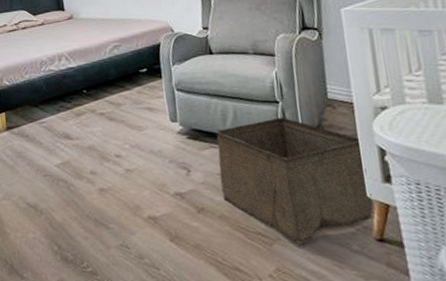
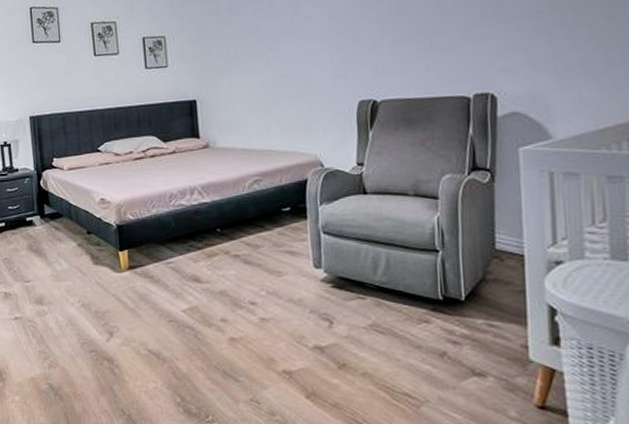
storage bin: present [216,117,374,245] -> none [364,267,537,408]

